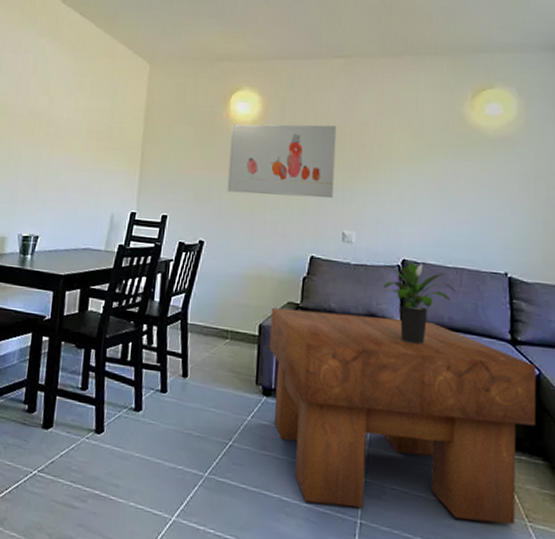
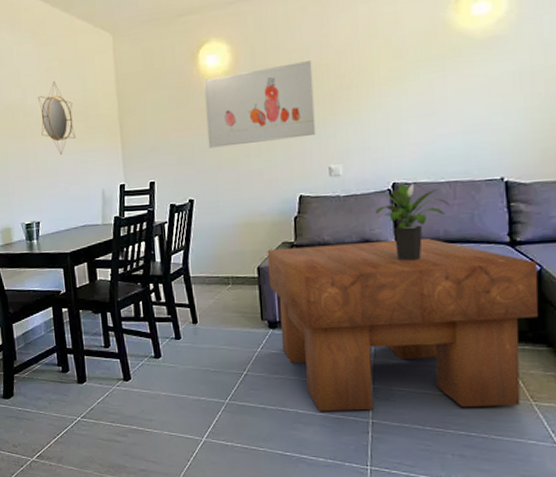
home mirror: none [60,97,98,170] -> present [38,81,76,155]

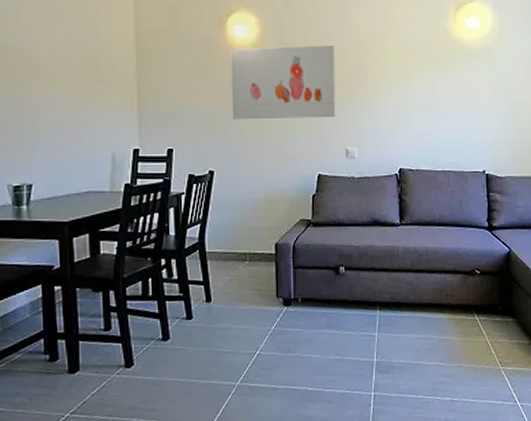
home mirror: present [38,81,76,155] -> none [40,26,84,109]
coffee table: present [267,238,538,411] -> none [285,220,508,387]
potted plant: present [373,183,450,262] -> none [383,170,445,242]

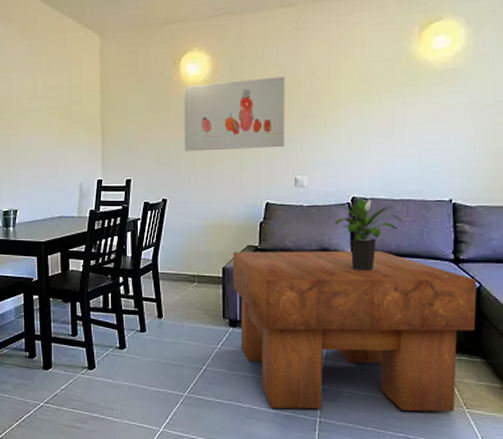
coffee table: none [285,220,508,387] -> present [232,250,478,412]
potted plant: none [383,170,445,242] -> present [334,198,403,272]

